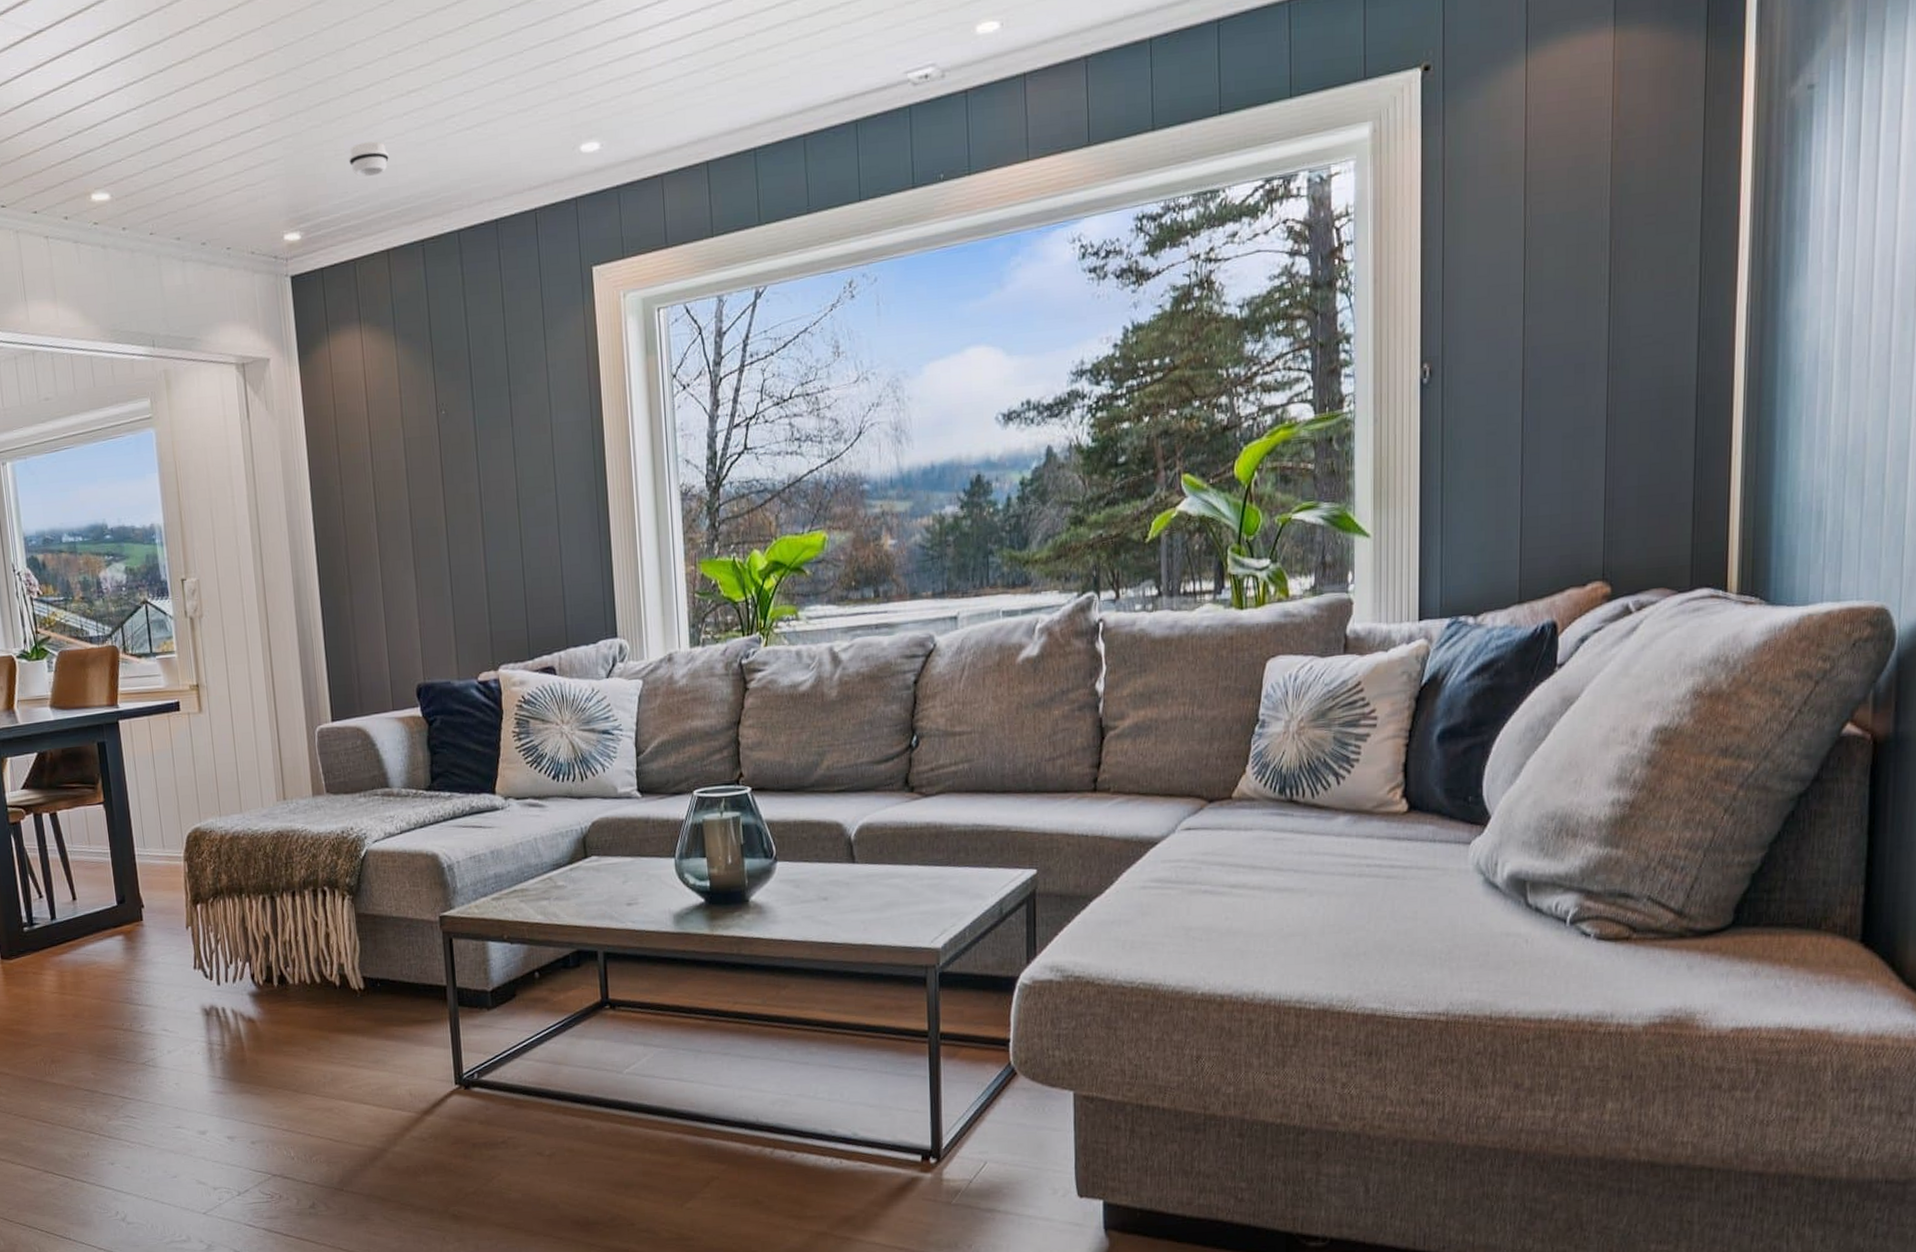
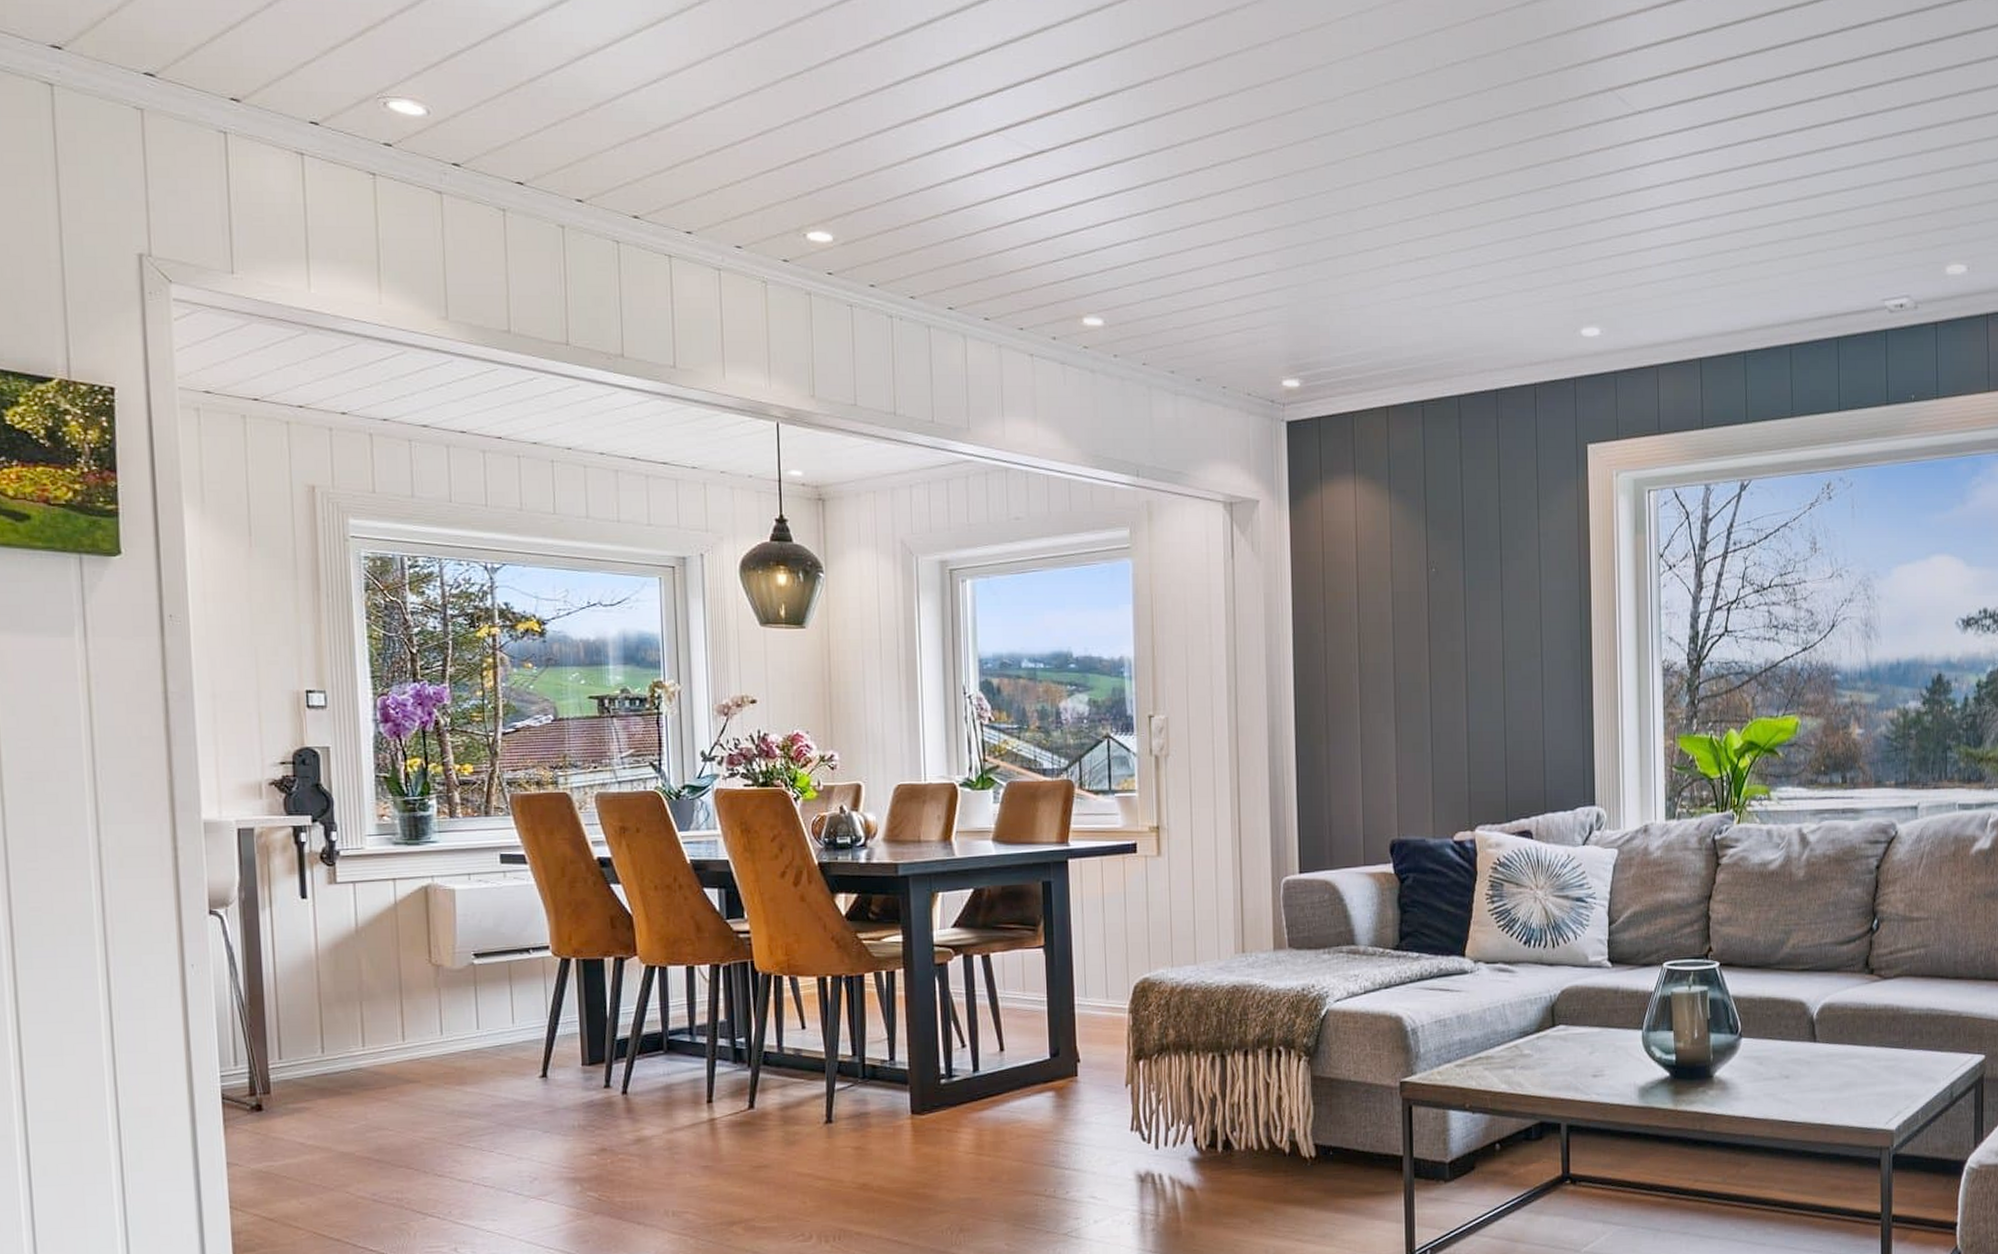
smoke detector: present [349,141,389,177] -> none [1354,301,1394,335]

